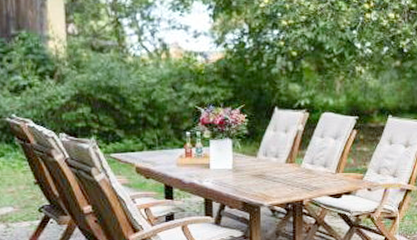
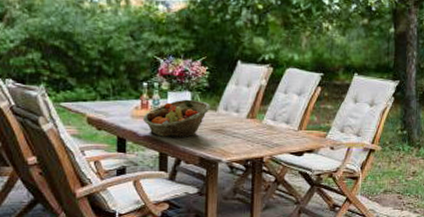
fruit basket: none [188,146,250,185] -> present [143,99,210,138]

